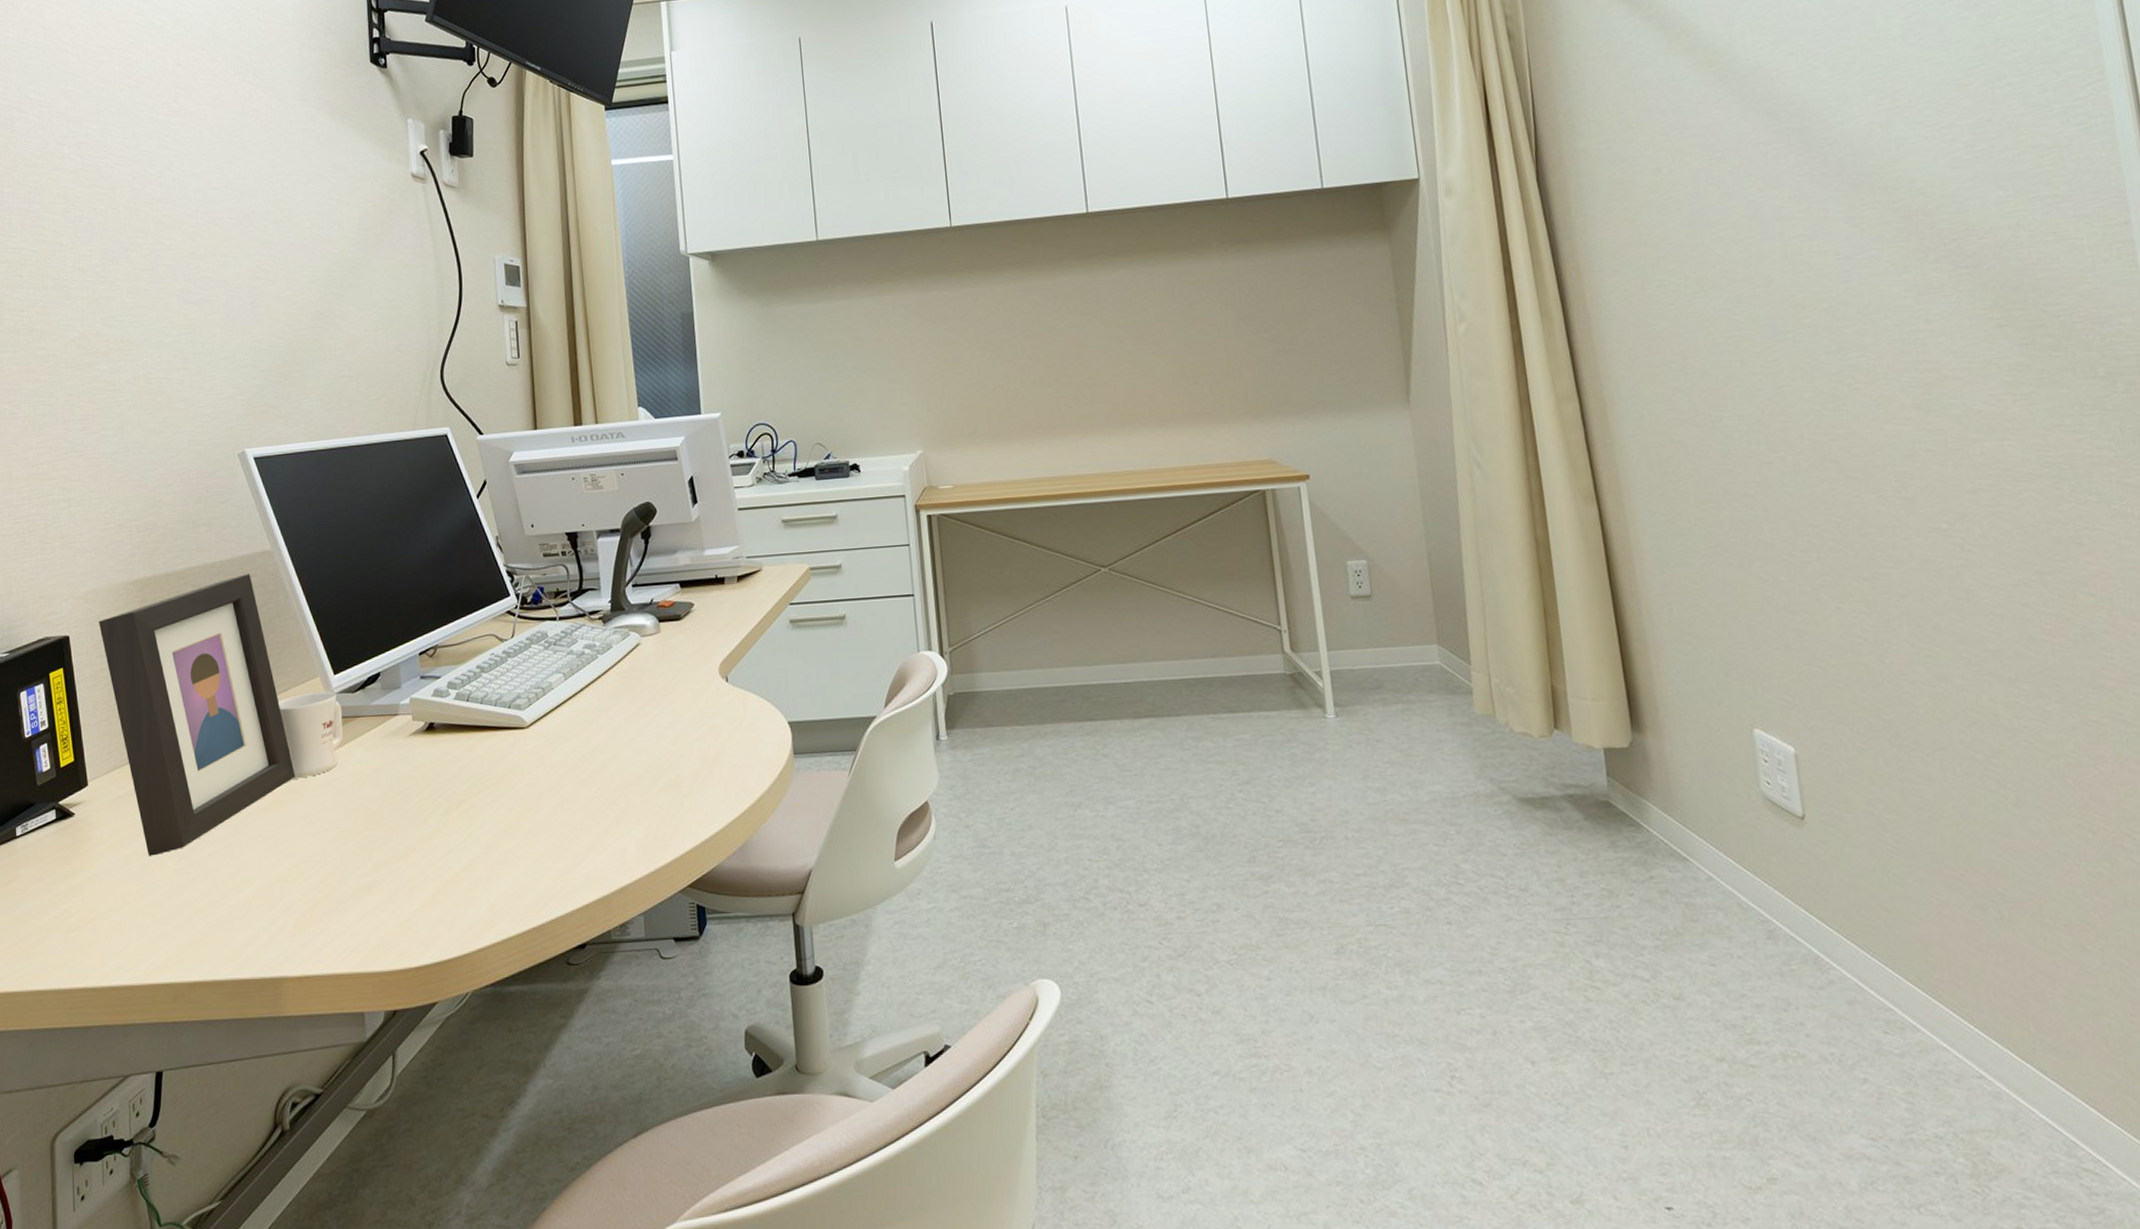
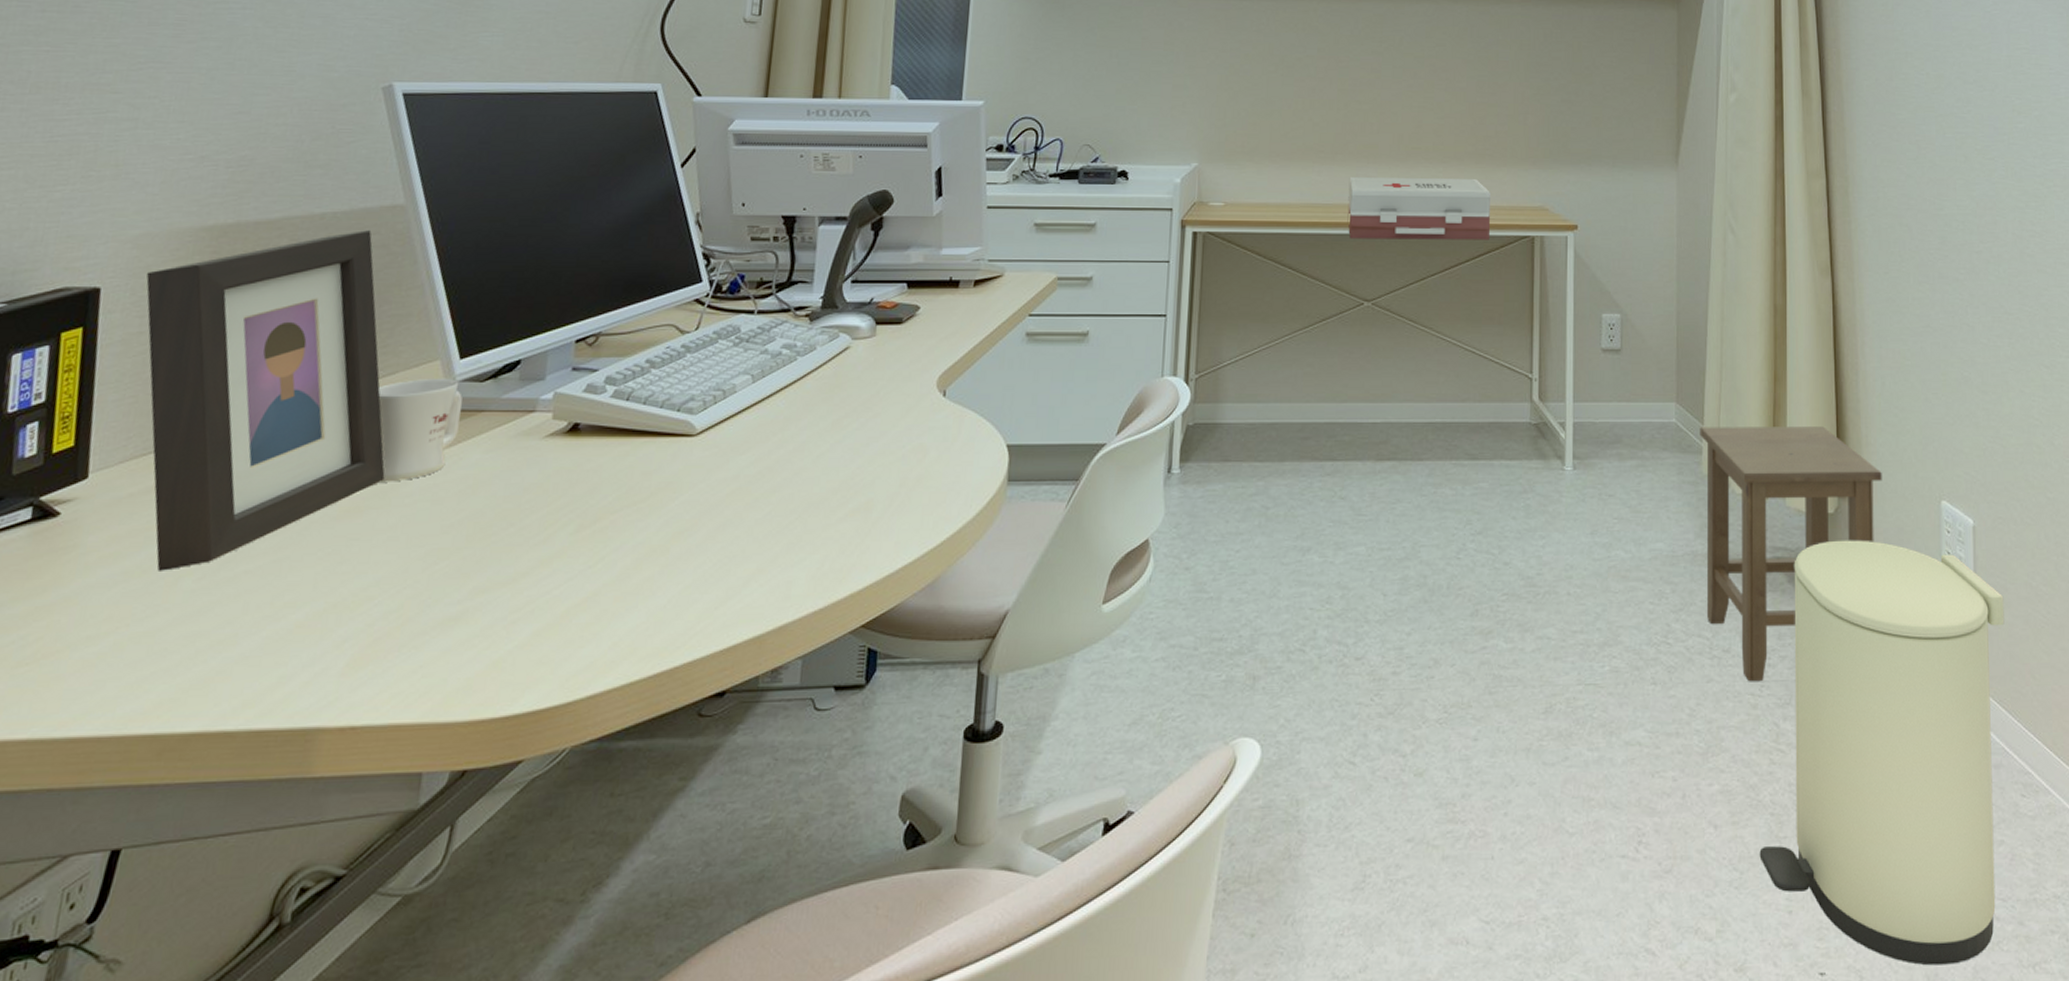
first-aid kit: none [1069,438,1219,509] -> present [1347,177,1490,240]
stool: none [1467,659,1681,919] -> present [1700,426,1882,681]
pedal bin: none [1584,773,1866,1204] -> present [1759,540,2005,966]

